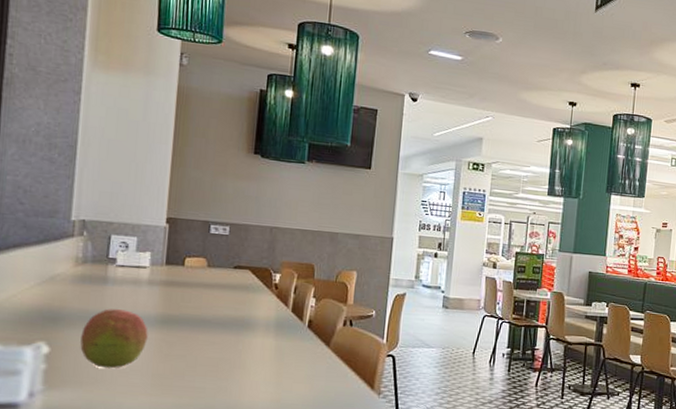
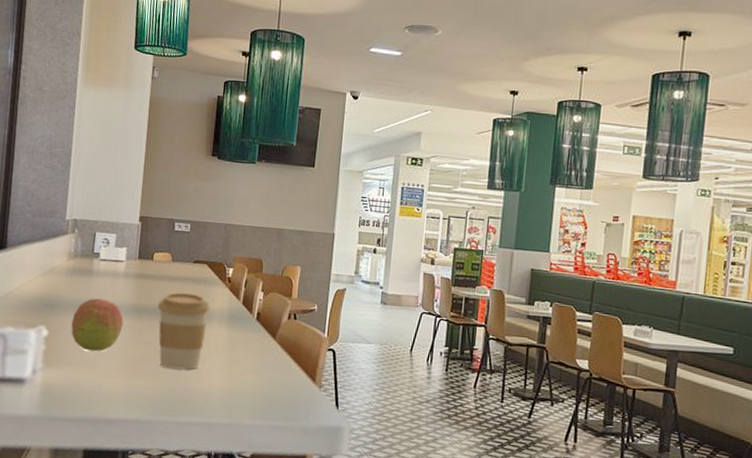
coffee cup: none [190,300,255,384] -> present [157,292,211,370]

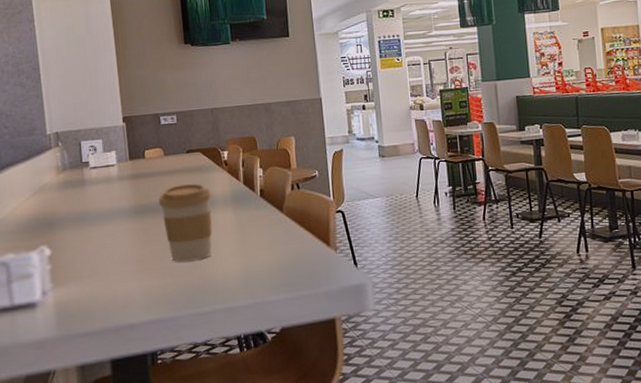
fruit: present [71,298,124,352] -> none [73,206,127,262]

